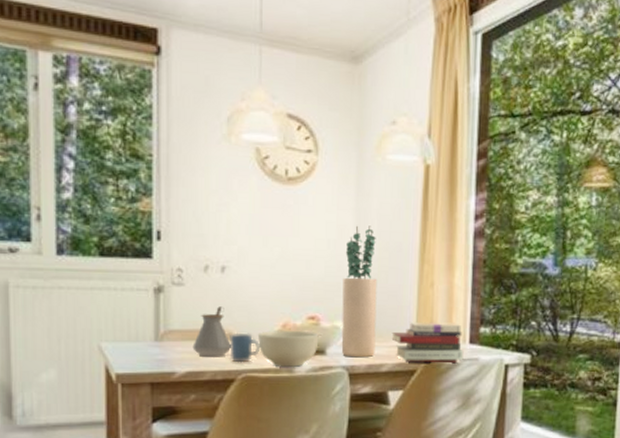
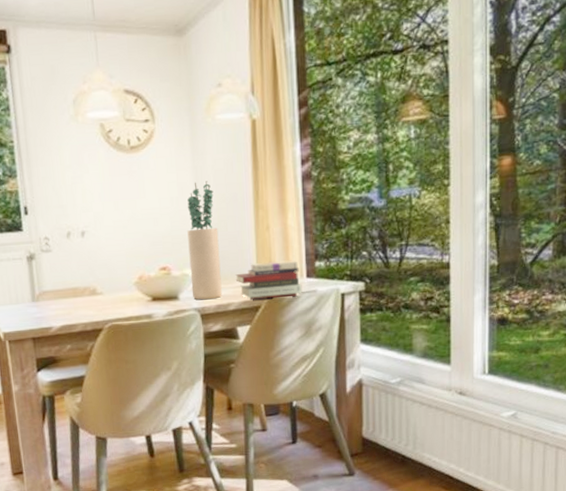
coffee pot: present [192,306,231,357] -> none [64,266,97,312]
mug: present [230,333,260,363] -> none [94,287,121,314]
bowl: present [258,331,319,367] -> none [119,281,172,314]

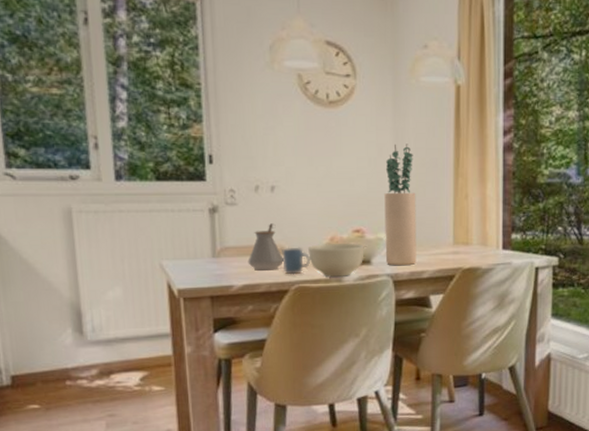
coffee pot: none [64,266,97,312] -> present [248,223,284,271]
mug: none [94,287,121,314] -> present [282,247,310,275]
bowl: none [119,281,172,314] -> present [308,244,364,277]
books: present [235,260,302,300] -> none [431,231,498,269]

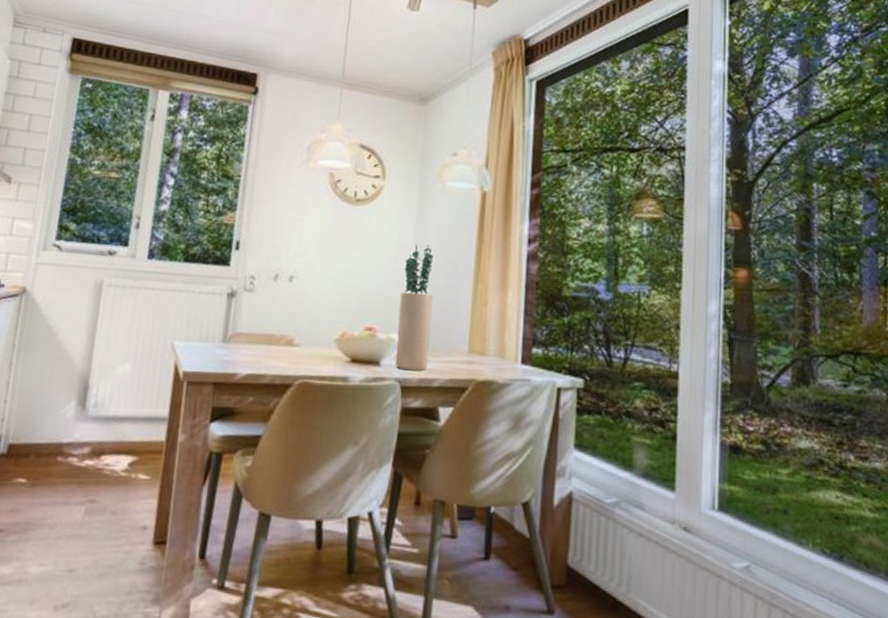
coffee pot: present [248,223,284,271] -> none [256,313,292,362]
mug: present [282,247,310,275] -> none [289,340,318,369]
bowl: present [308,244,364,277] -> none [317,339,375,376]

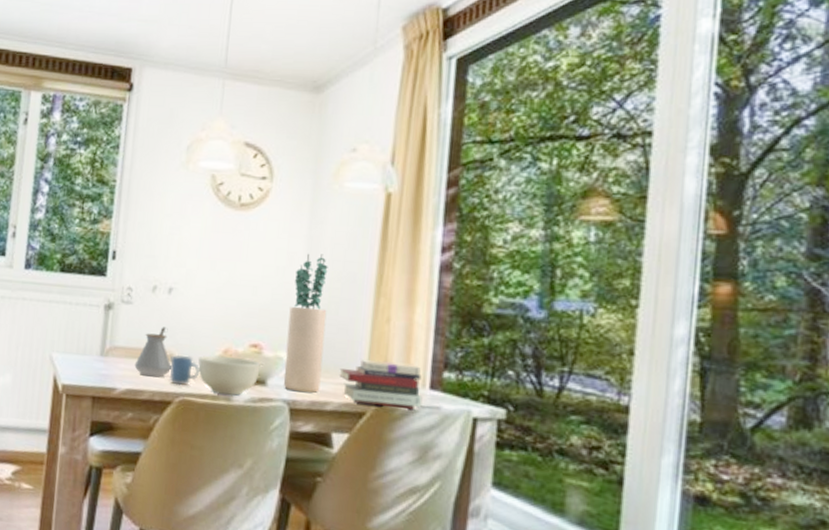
coffee pot: none [256,313,292,362] -> present [134,327,171,378]
mug: none [289,340,318,369] -> present [169,355,199,386]
bowl: none [317,339,375,376] -> present [198,355,261,396]
books: none [444,338,516,384] -> present [339,358,423,411]

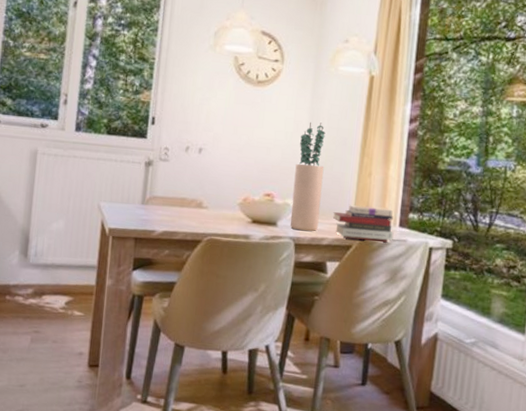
coffee pot: present [134,327,171,378] -> none [170,180,201,222]
mug: present [169,355,199,386] -> none [199,203,224,228]
bowl: present [198,355,261,396] -> none [223,203,273,235]

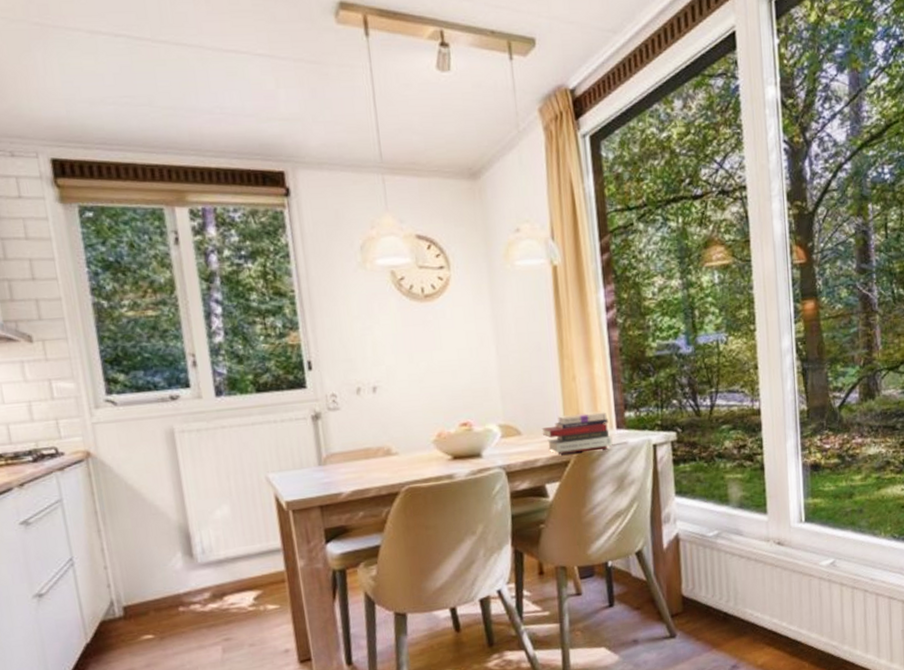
vase: present [290,121,326,232] -> none [488,330,529,457]

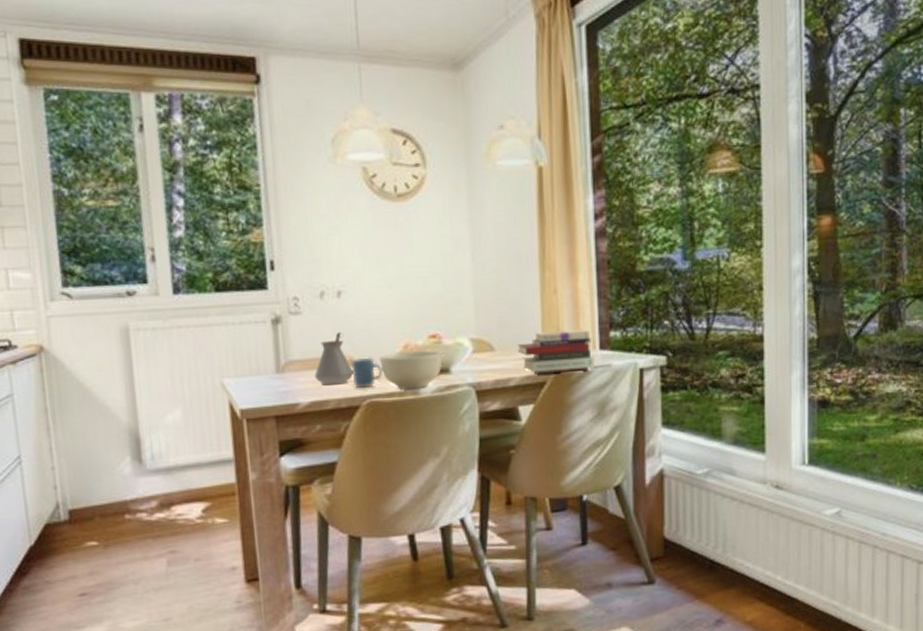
coffee pot: none [355,425,392,475] -> present [314,332,353,386]
mug: none [389,446,419,477] -> present [351,357,382,389]
bowl: none [416,437,474,475] -> present [380,350,442,389]

